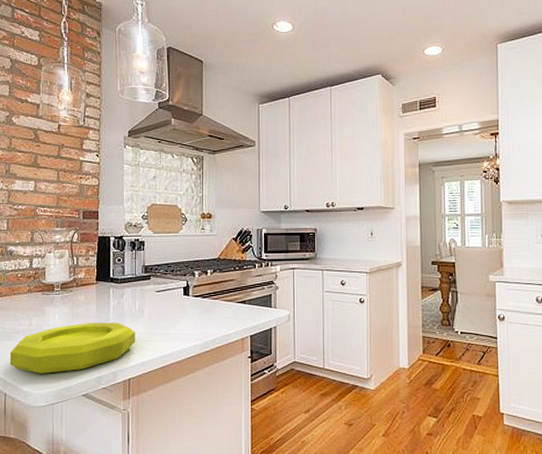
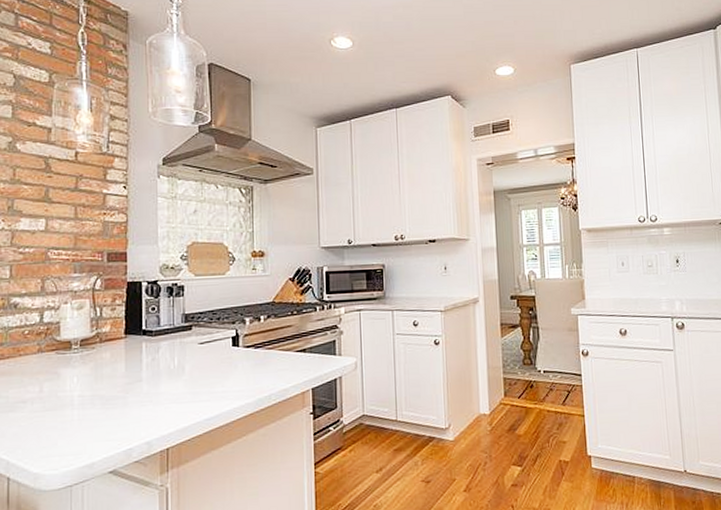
bowl: present [9,323,135,374] -> none [14,382,174,451]

